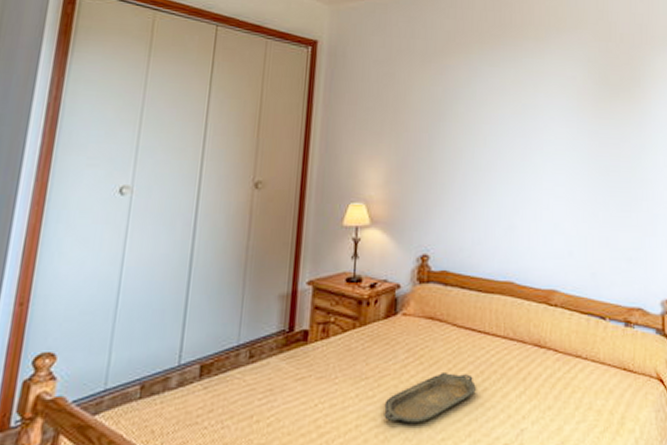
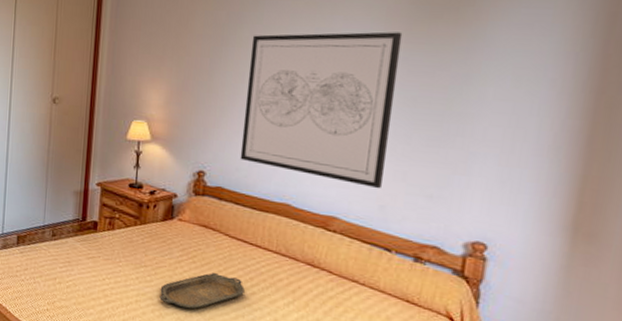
wall art: none [463,108,592,257] -> present [240,31,403,189]

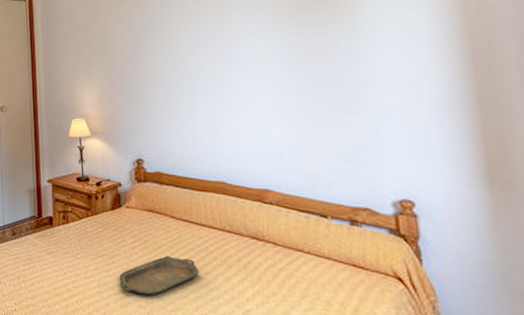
wall art: present [240,31,403,189] -> none [164,20,305,159]

